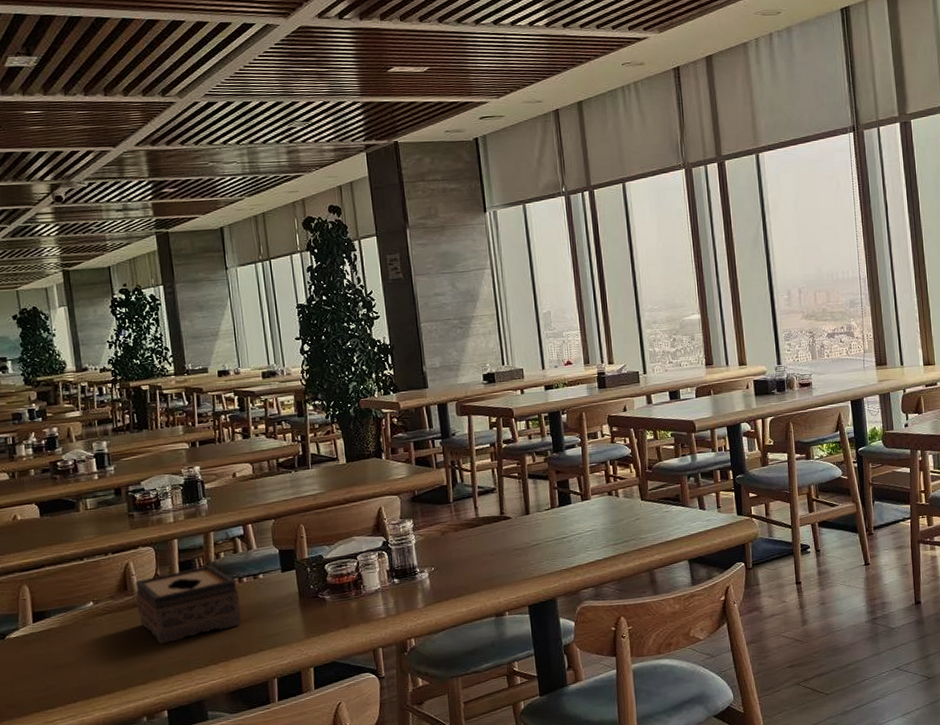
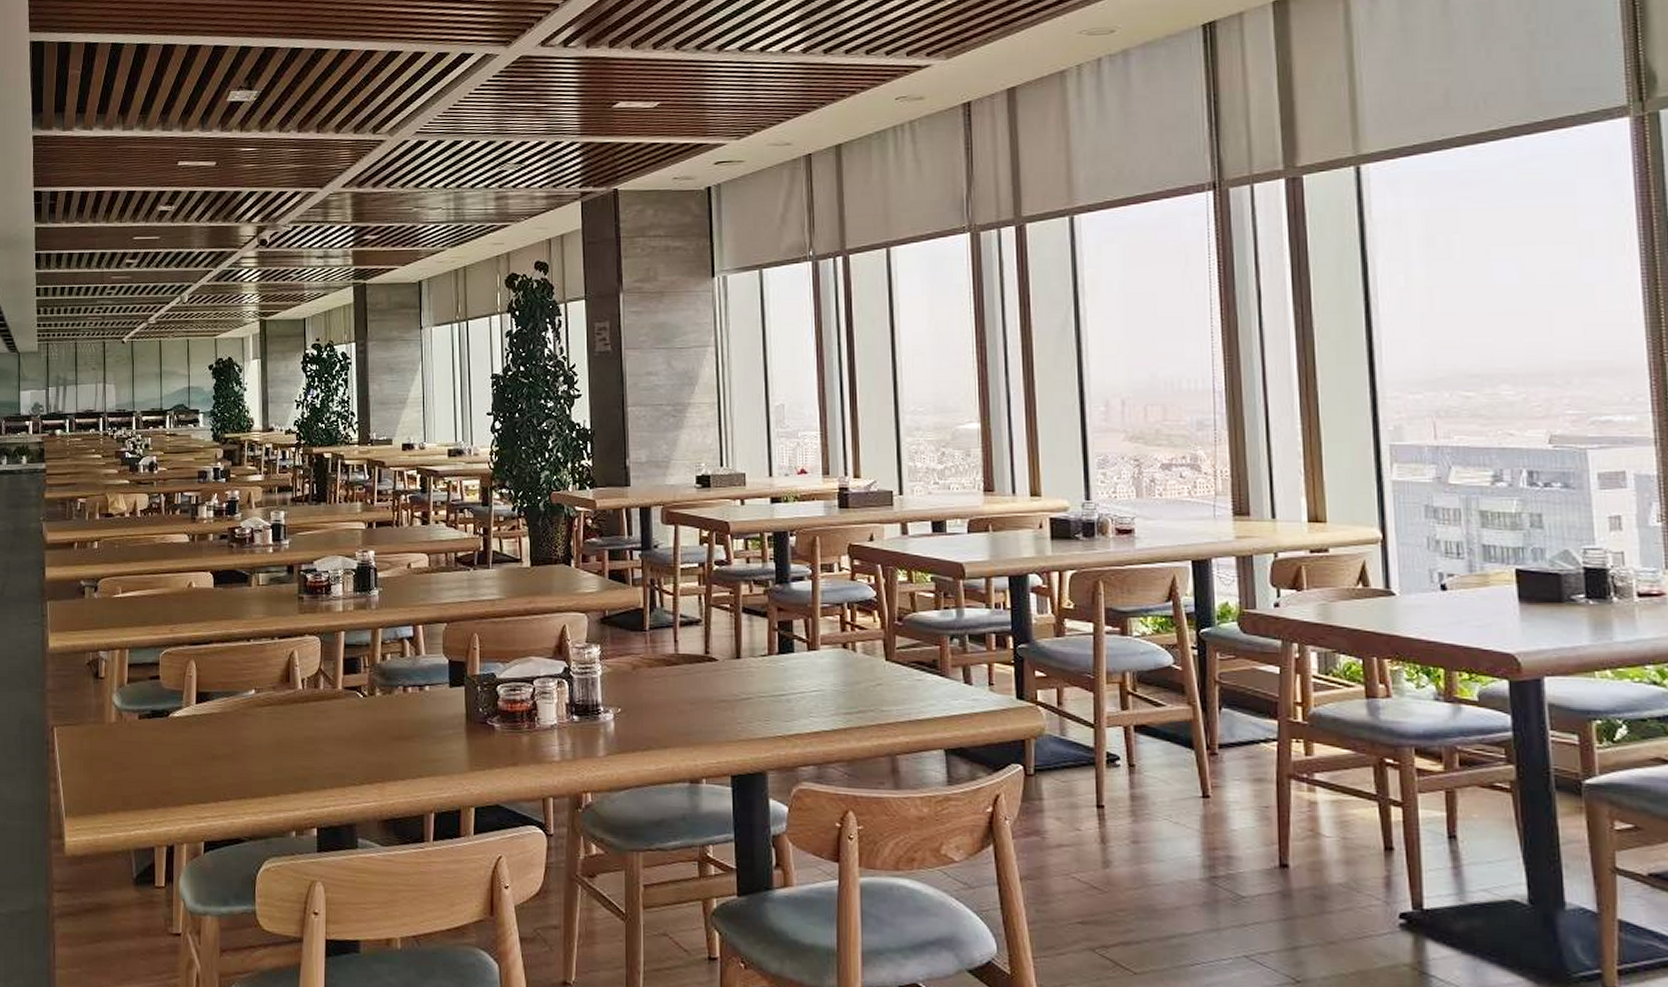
tissue box: present [135,565,241,644] -> none [297,666,403,750]

